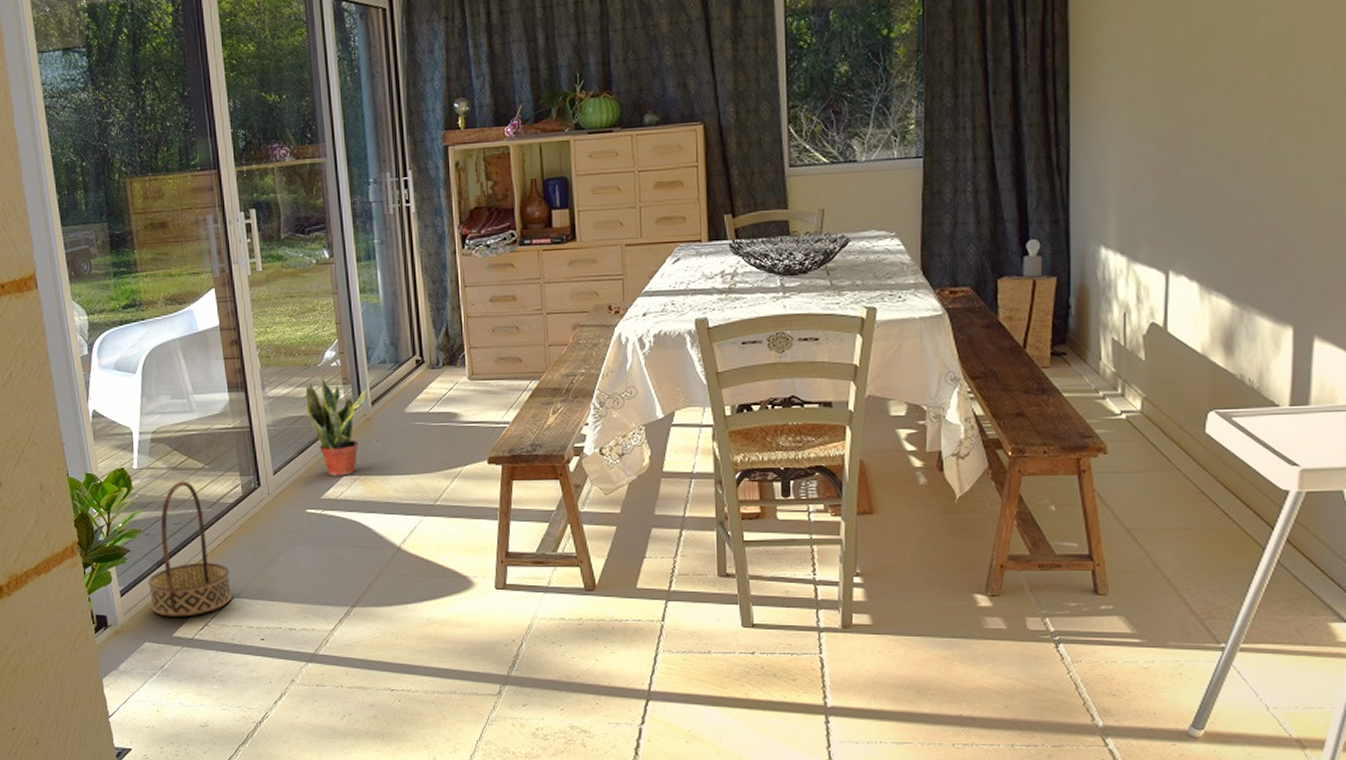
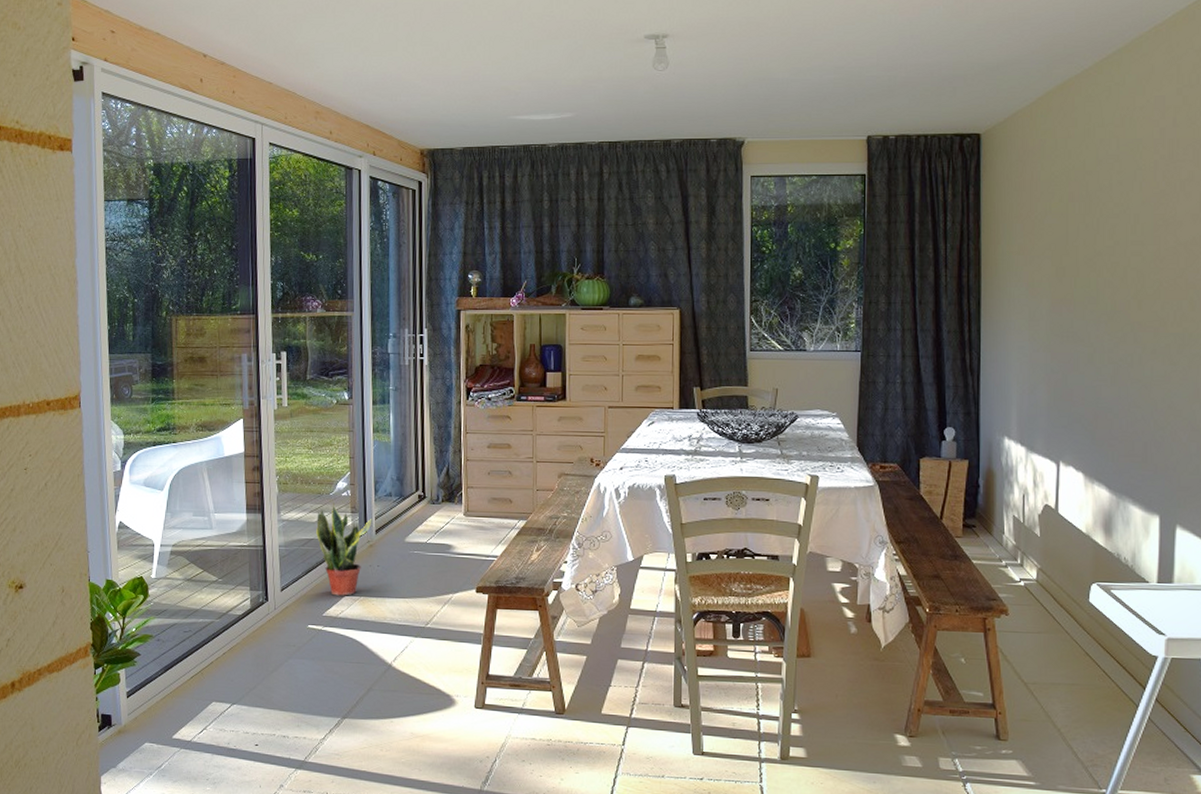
basket: present [148,481,232,617] -> none [154,592,232,720]

